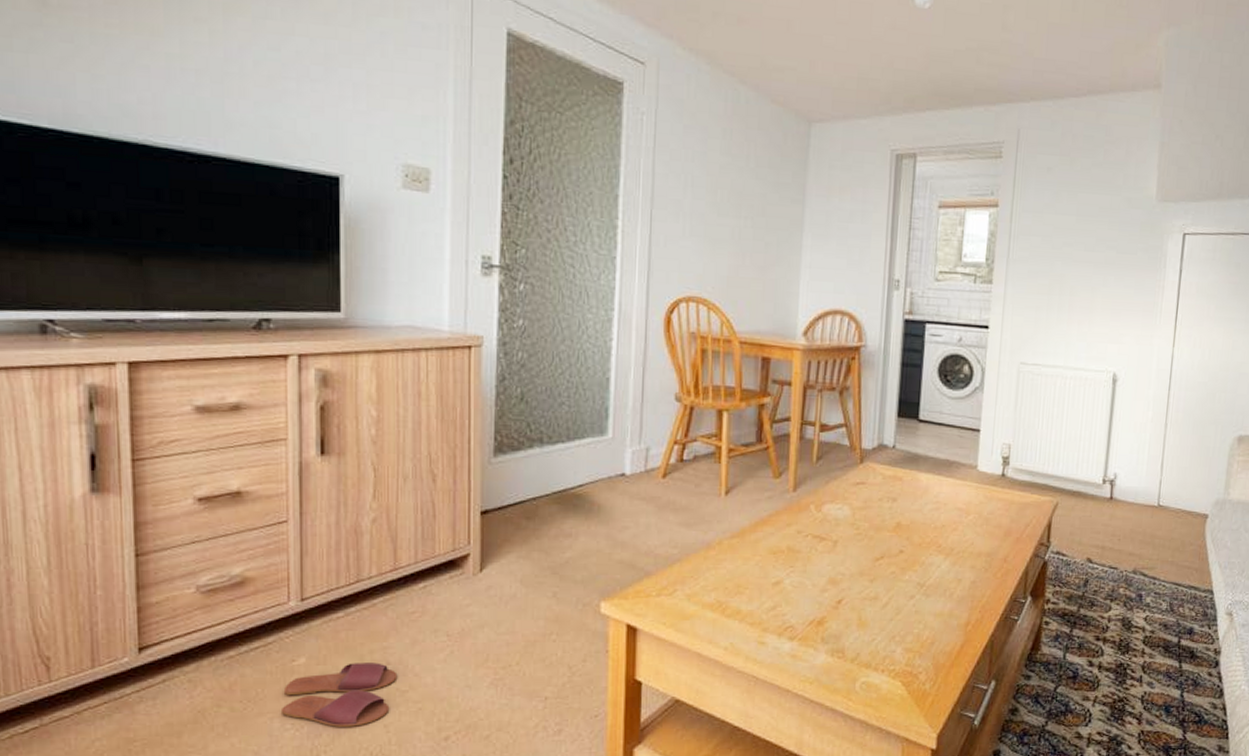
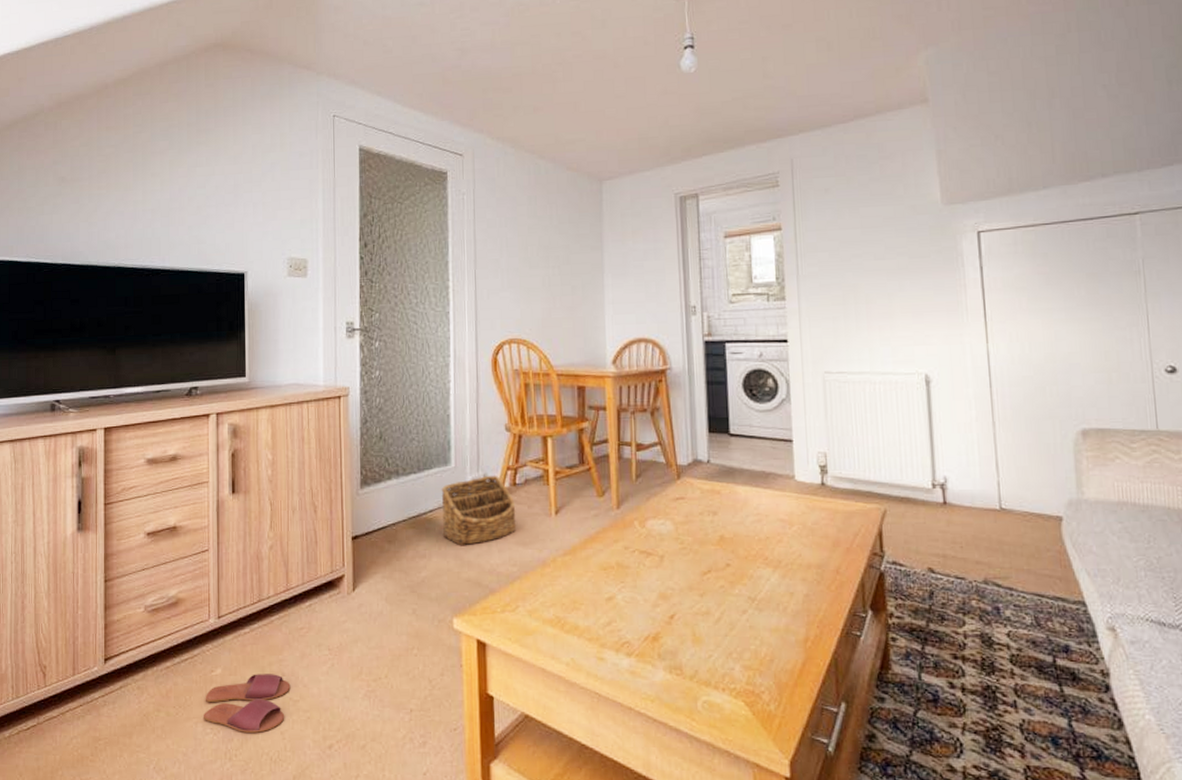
basket: none [593,449,681,524] -> present [441,475,517,545]

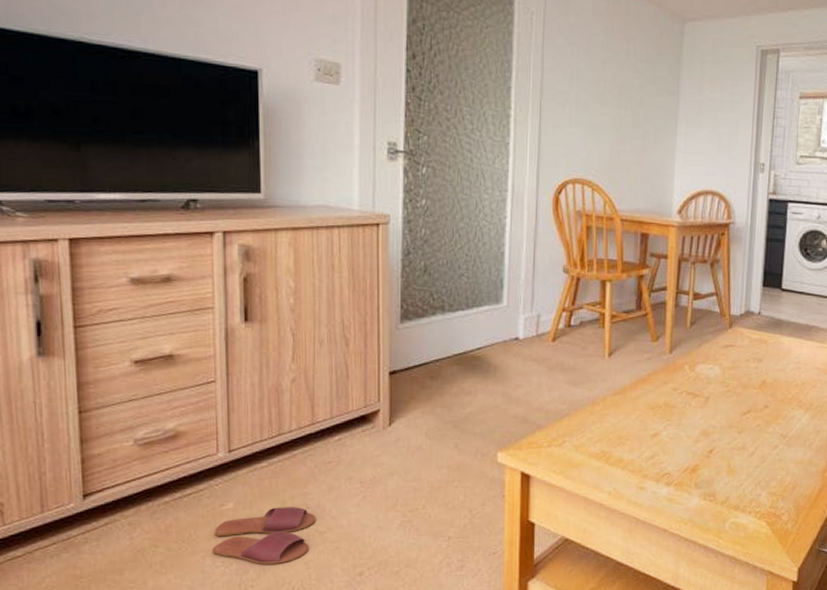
basket: present [441,475,517,545] -> none [490,315,569,383]

